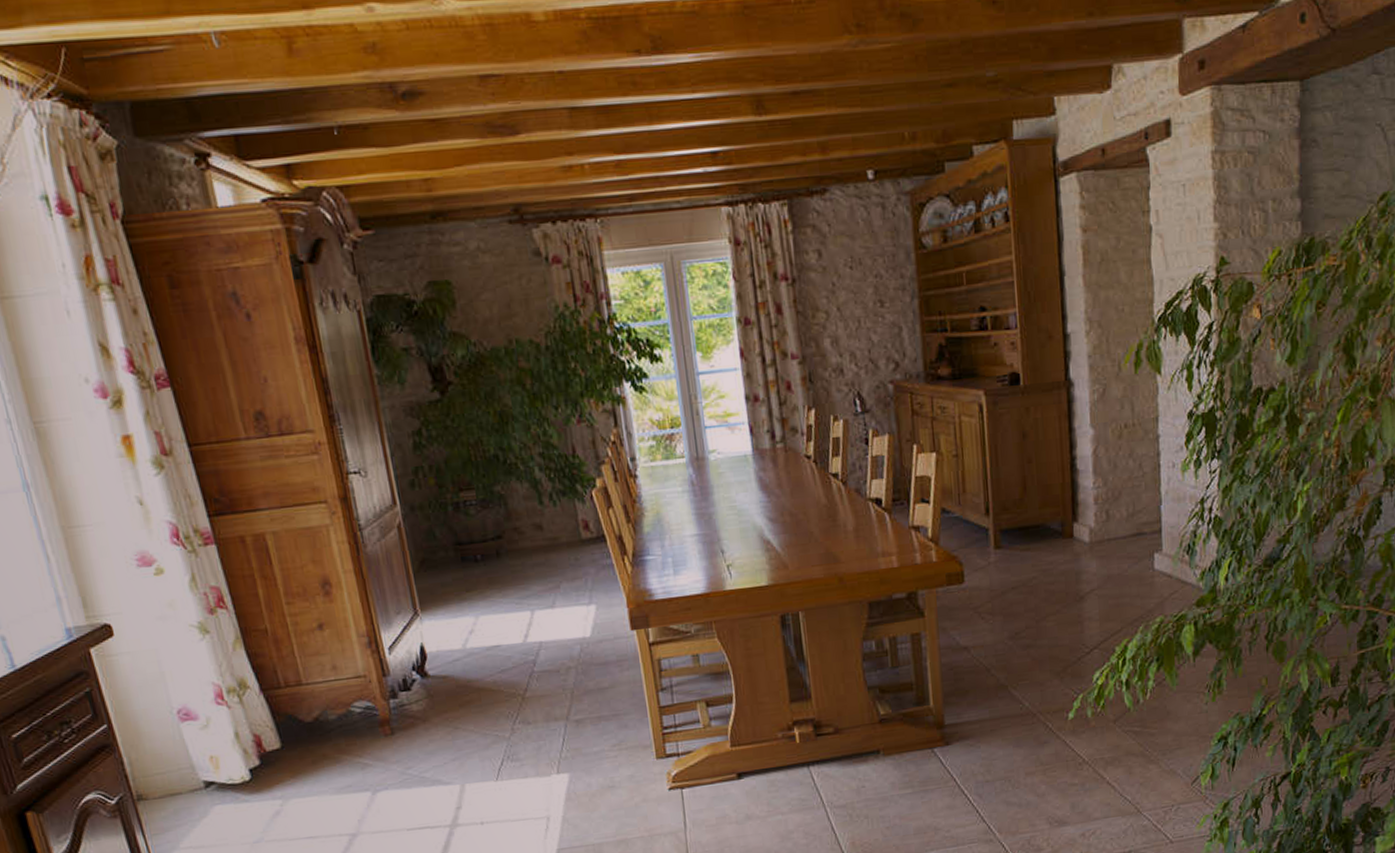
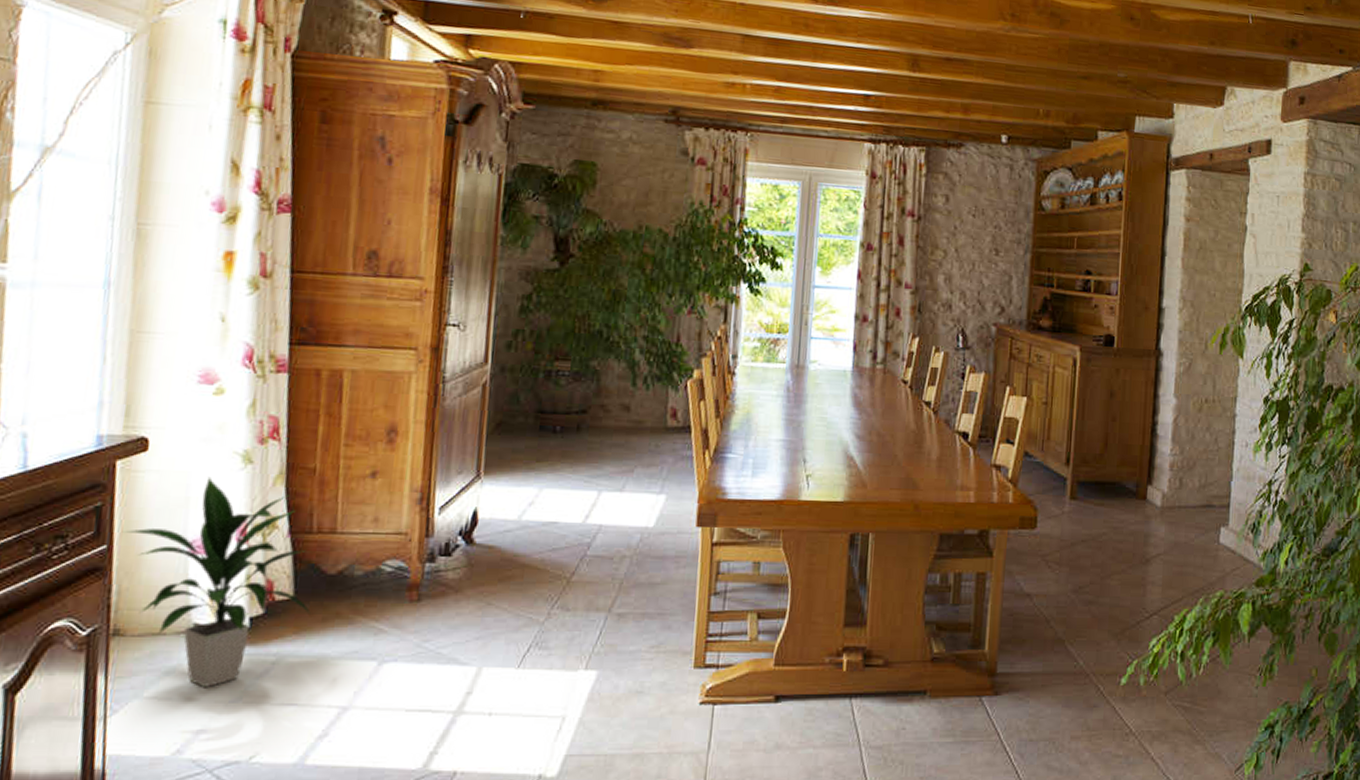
indoor plant: none [116,651,300,833] -> present [123,476,311,687]

